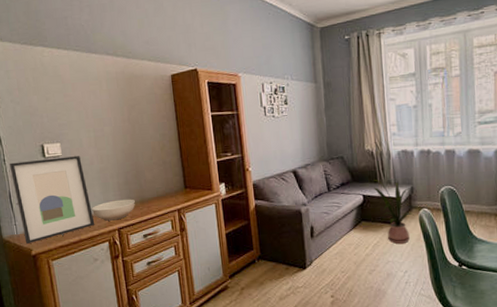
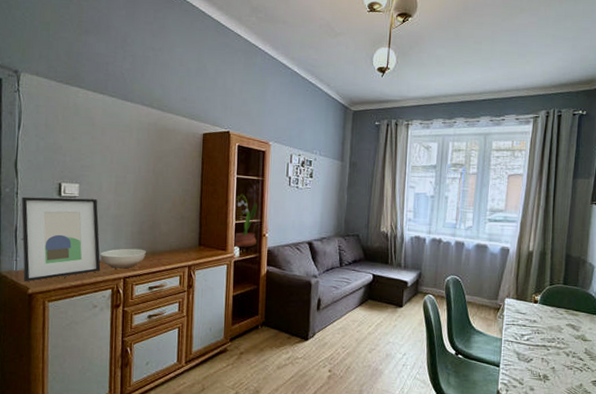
potted flower: none [213,130,241,185] -> present [233,193,257,247]
house plant: present [374,180,414,244] -> none [384,261,419,326]

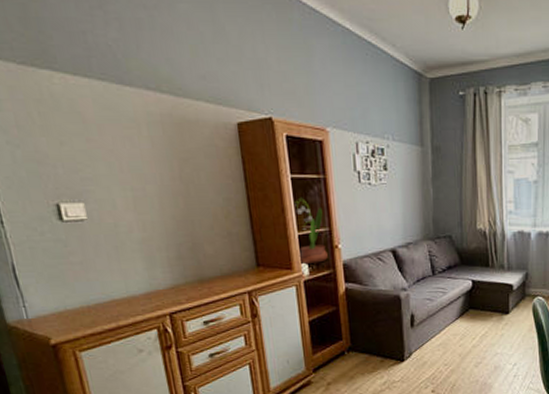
picture frame: present [20,197,101,282] -> none [9,219,138,332]
bowl: present [99,248,147,269] -> none [131,277,193,304]

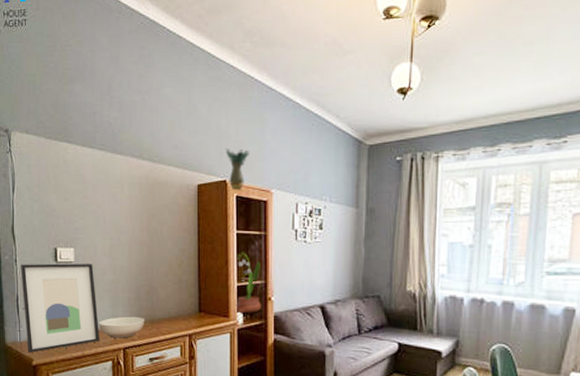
picture frame: none [9,219,138,332] -> present [20,263,100,354]
bowl: none [131,277,193,304] -> present [98,316,145,339]
vase: none [267,80,297,130] -> present [225,148,250,191]

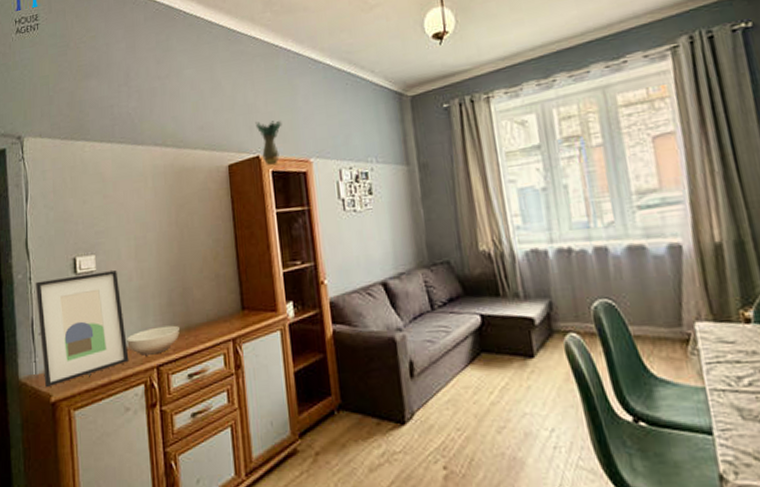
potted flower: present [236,251,261,313] -> none [278,231,314,304]

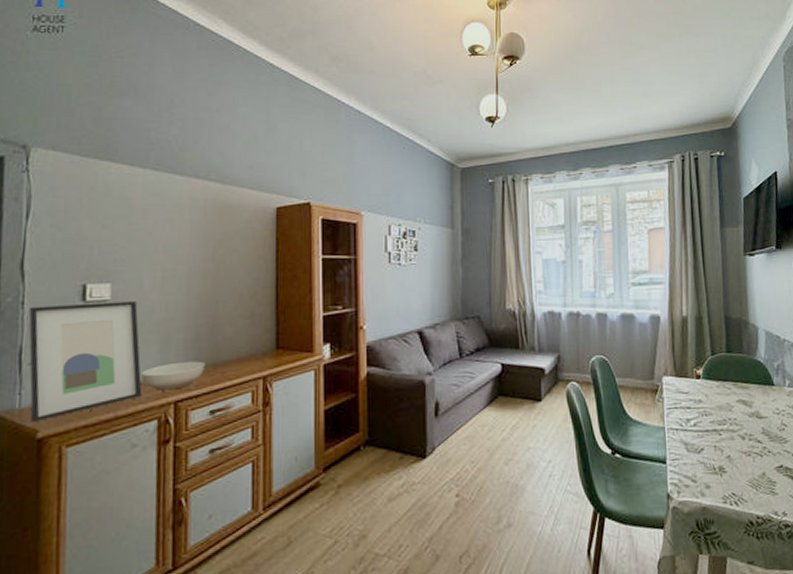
vase: present [255,120,282,166] -> none [309,170,337,214]

